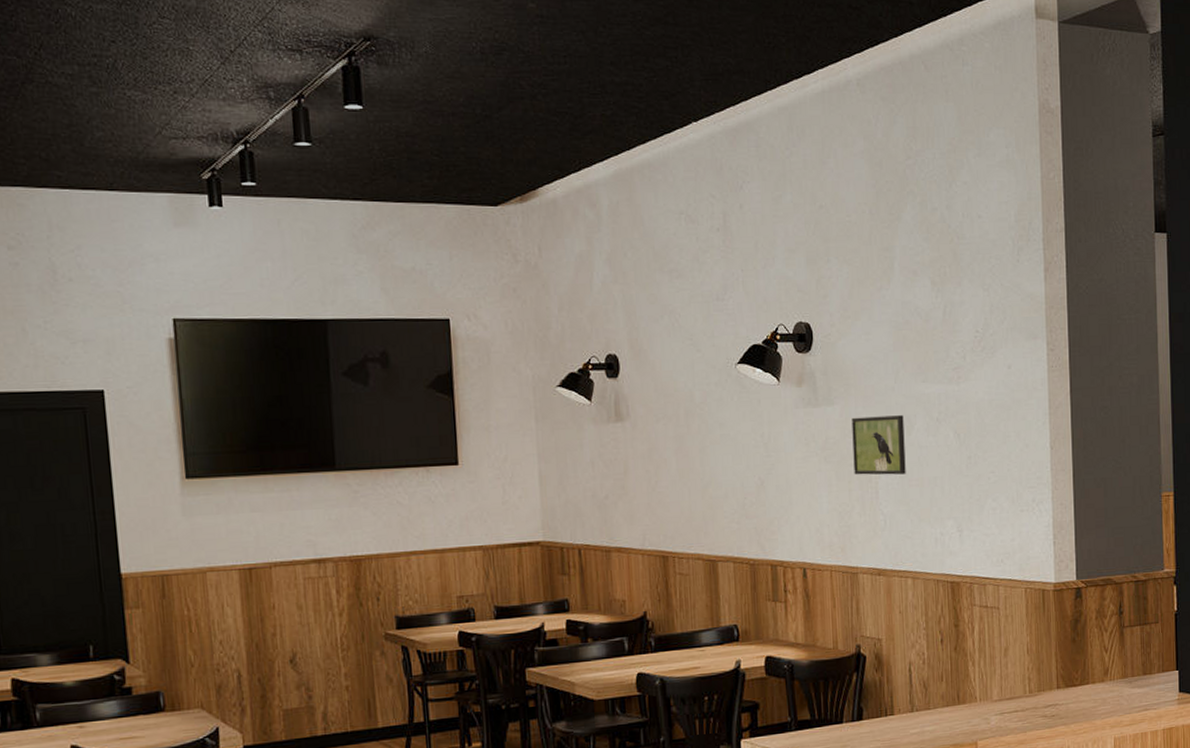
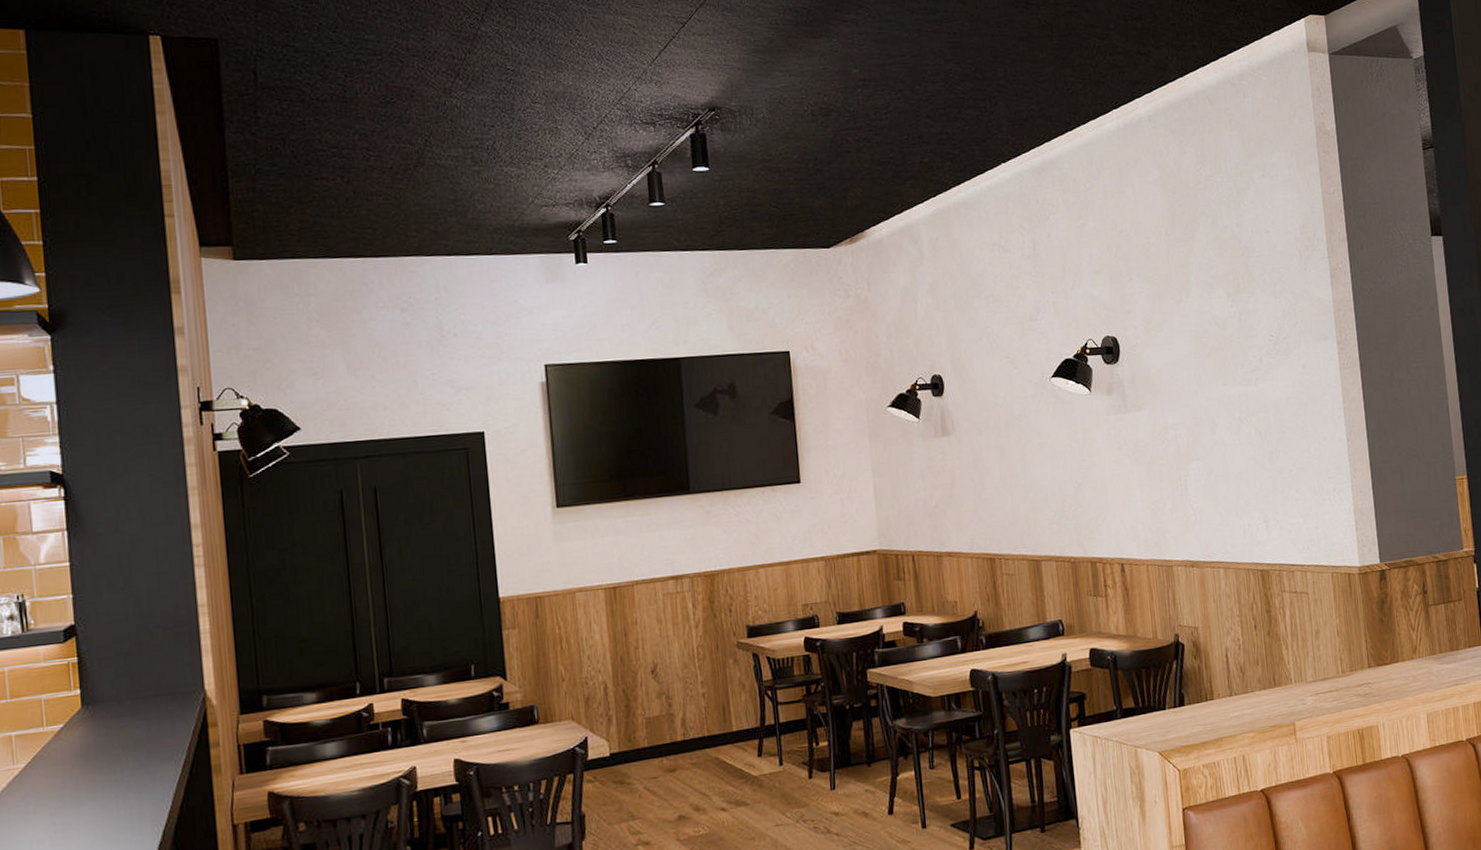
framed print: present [851,415,906,475] -> none [1159,416,1213,474]

